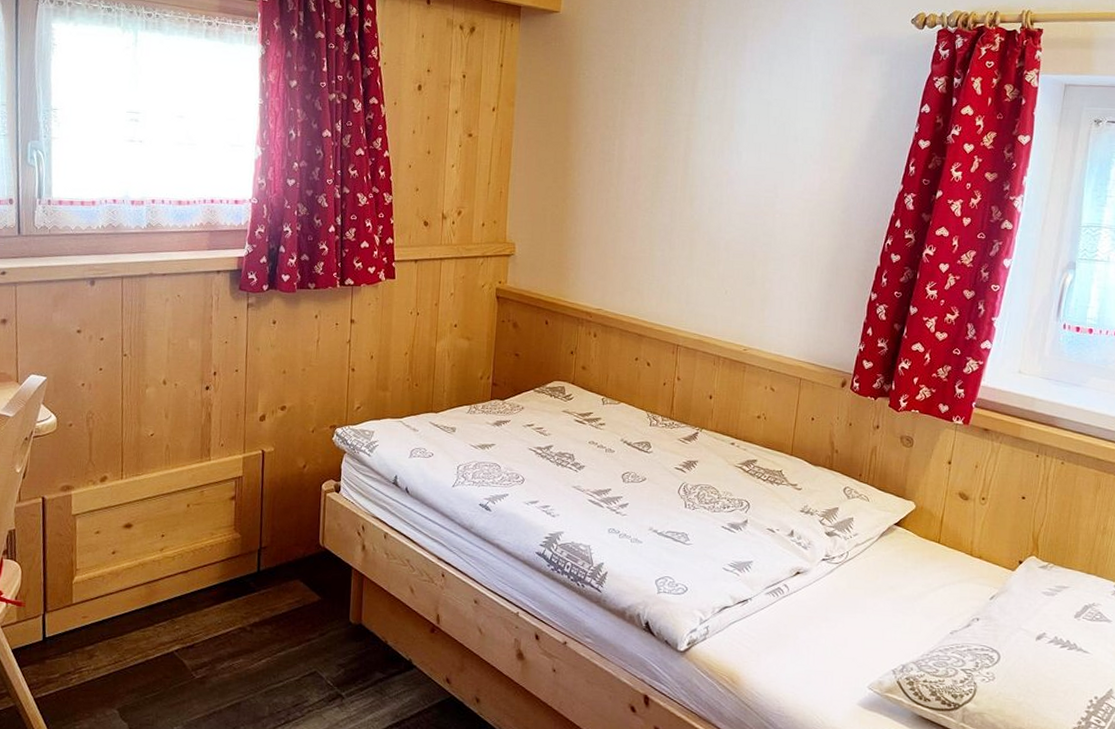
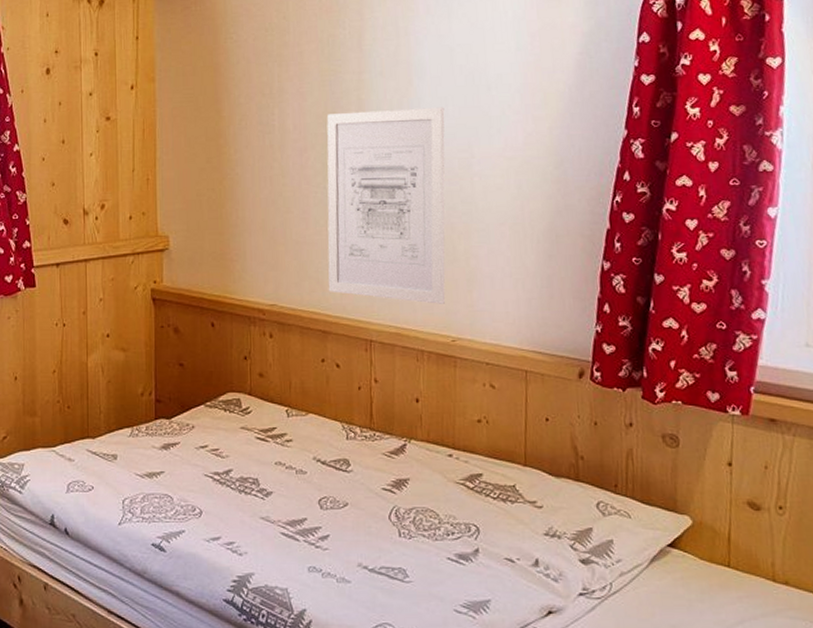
wall art: none [646,149,758,319] -> present [326,107,446,304]

